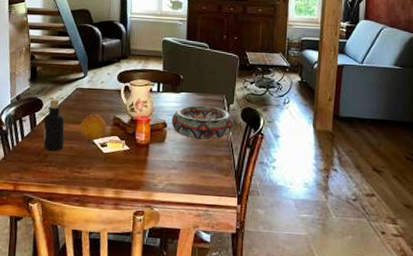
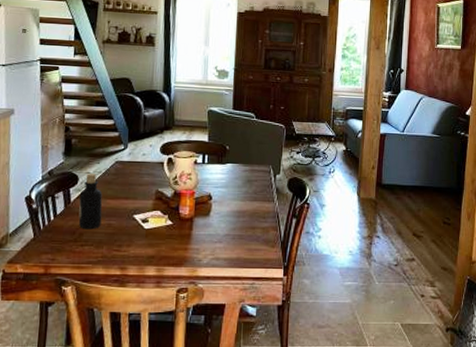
fruit: present [80,113,107,141] -> none [119,188,149,217]
decorative bowl: present [171,105,234,141] -> none [216,176,281,212]

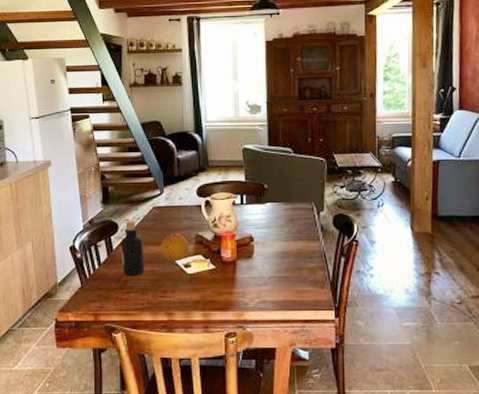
fruit: none [119,188,149,217] -> present [161,233,190,262]

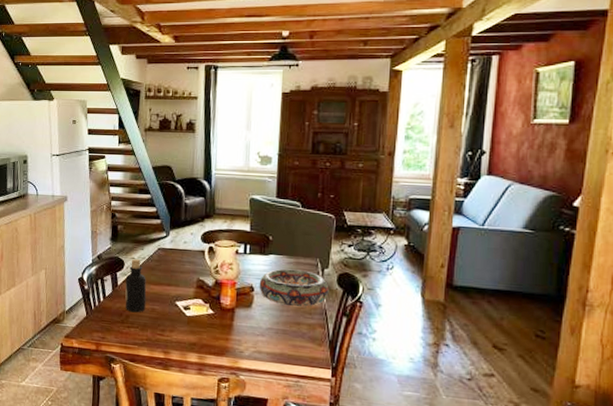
fruit: present [161,233,190,262] -> none [162,275,190,303]
decorative bowl: none [258,215,326,253] -> present [259,268,329,307]

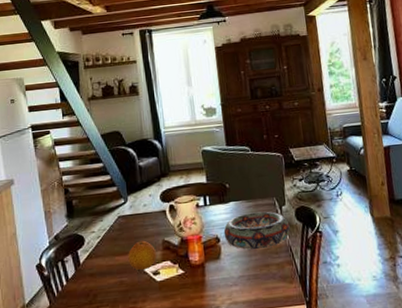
bottle: present [125,259,147,313] -> none [87,232,114,291]
fruit: none [162,275,190,303] -> present [128,240,157,271]

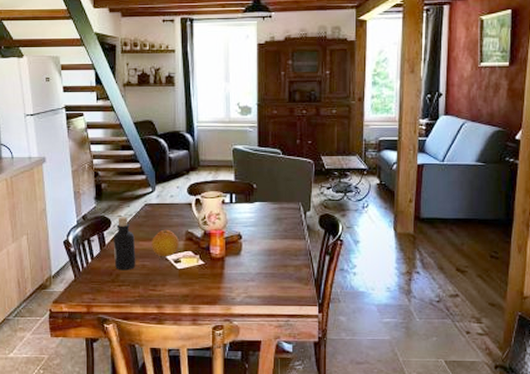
bottle: none [87,232,114,291] -> present [113,217,136,271]
decorative bowl: present [223,211,290,250] -> none [246,214,312,250]

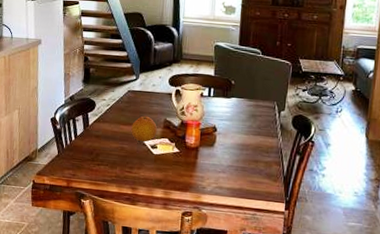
bottle: present [113,217,136,271] -> none [95,100,116,151]

